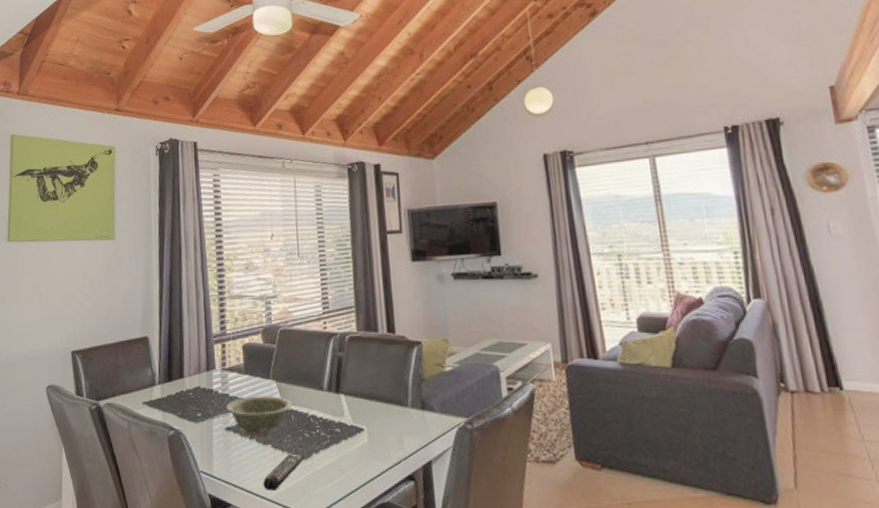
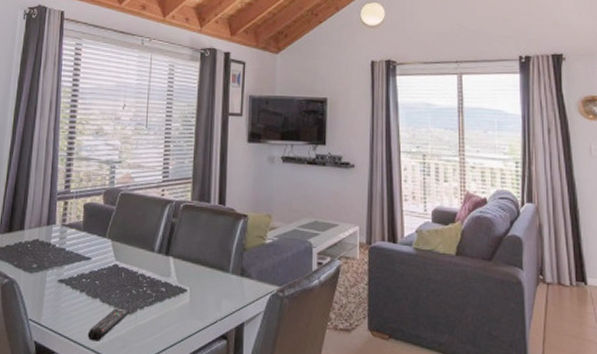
bowl: present [225,396,293,437] -> none [60,252,124,291]

